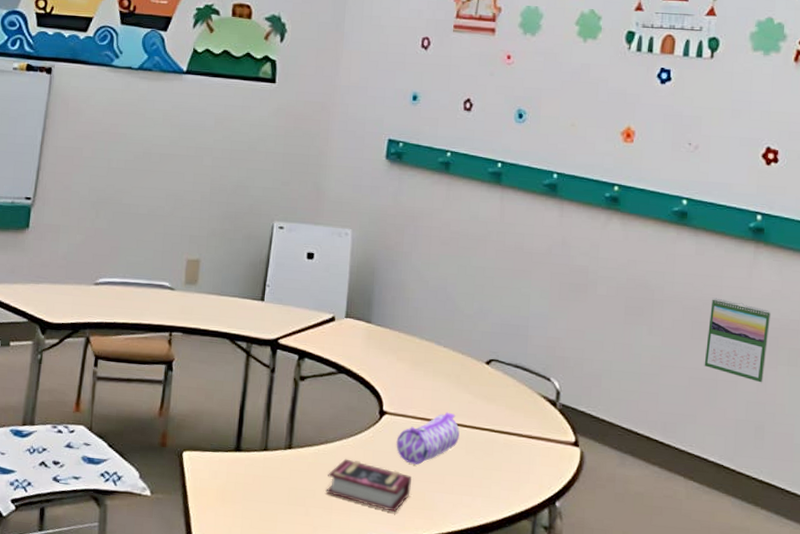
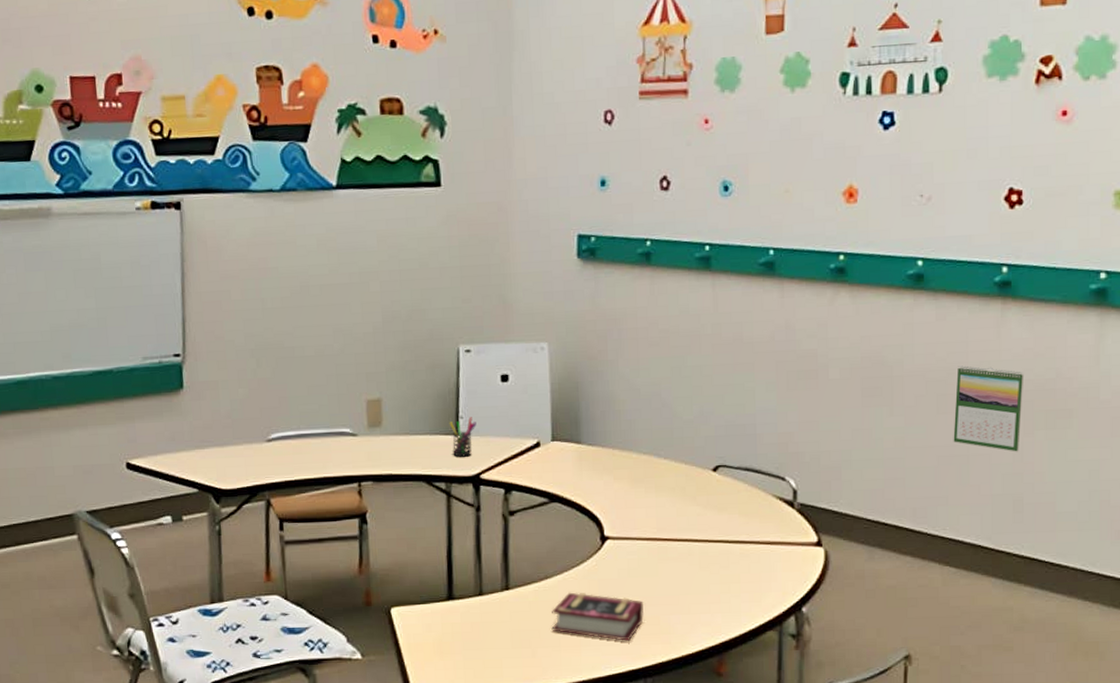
pen holder: none [256,286,281,322] -> present [449,417,476,457]
pencil case: present [396,412,460,465] -> none [622,528,691,588]

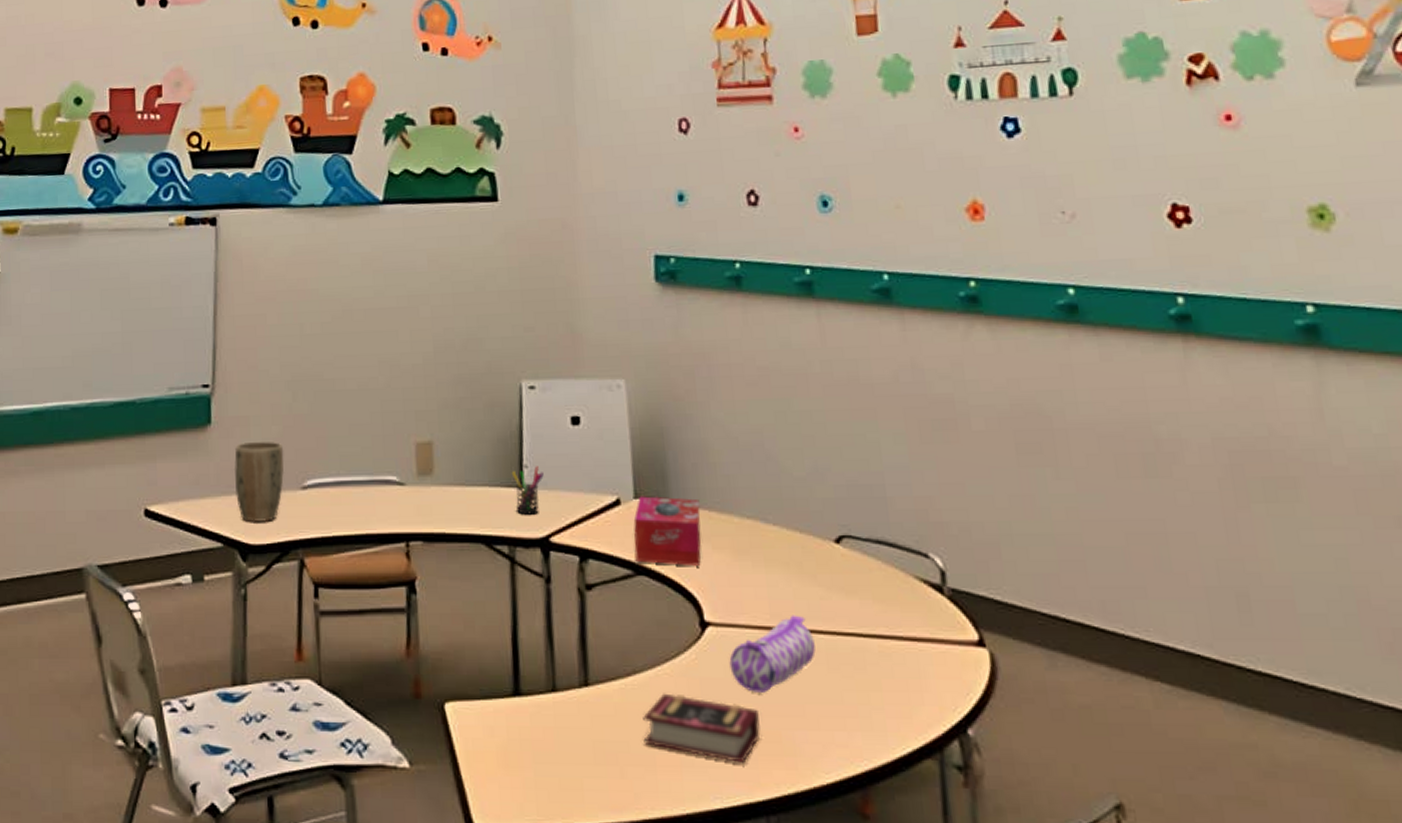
plant pot: none [206,401,251,471] -> present [234,441,284,523]
tissue box: none [550,439,606,493] -> present [633,496,701,566]
pencil case: none [622,528,691,588] -> present [729,615,816,693]
calendar: present [953,365,1024,452] -> none [1136,418,1234,531]

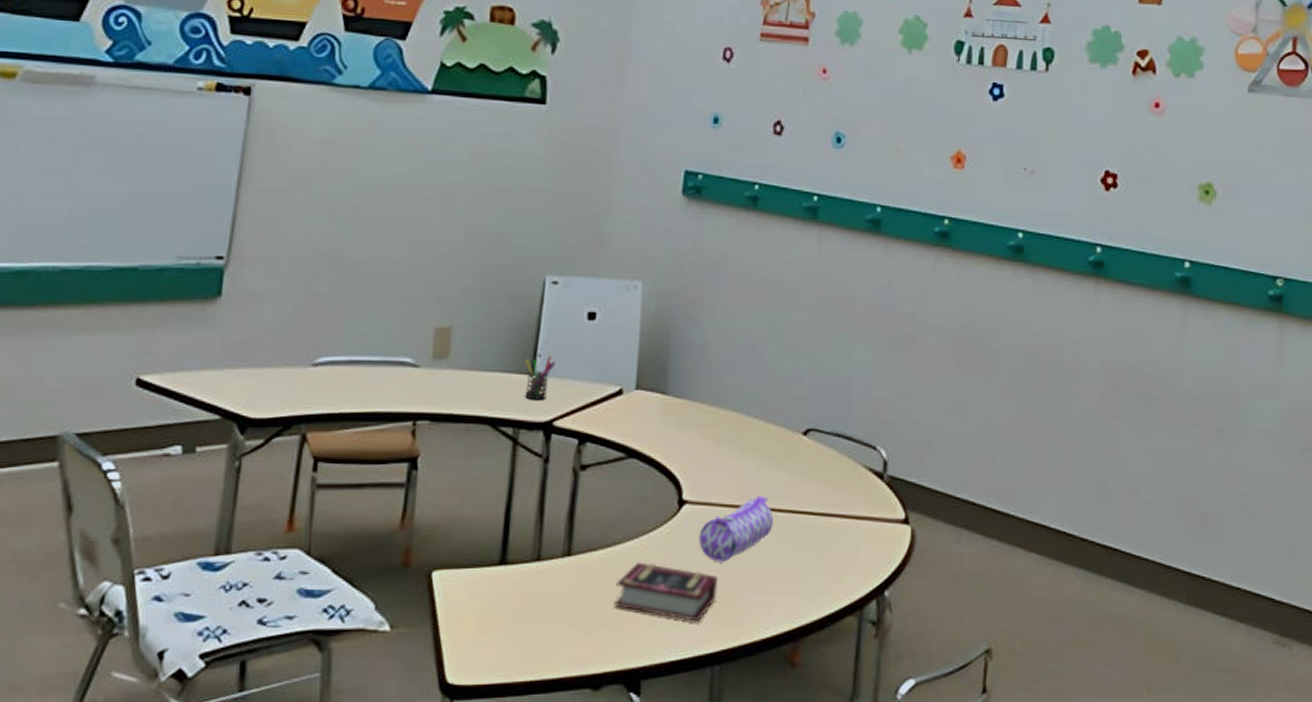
plant pot: present [234,441,284,523] -> none [240,316,298,397]
tissue box: present [633,496,701,566] -> none [629,387,693,451]

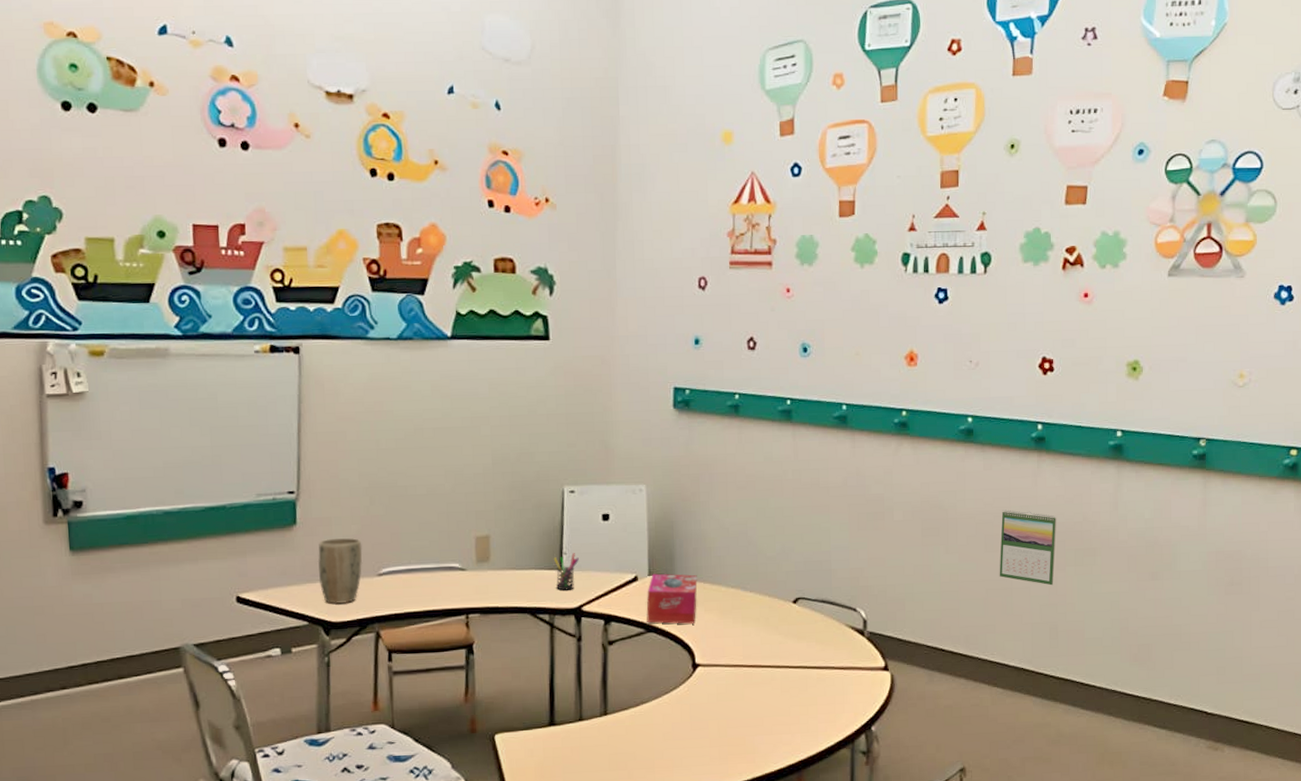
plant pot: none [240,316,298,397] -> present [318,537,363,605]
book: present [614,562,718,621] -> none [646,716,731,761]
tissue box: none [629,387,693,451] -> present [646,573,698,624]
pencil case: present [698,495,773,561] -> none [712,655,773,712]
calendar: none [1043,342,1113,436] -> present [999,510,1057,586]

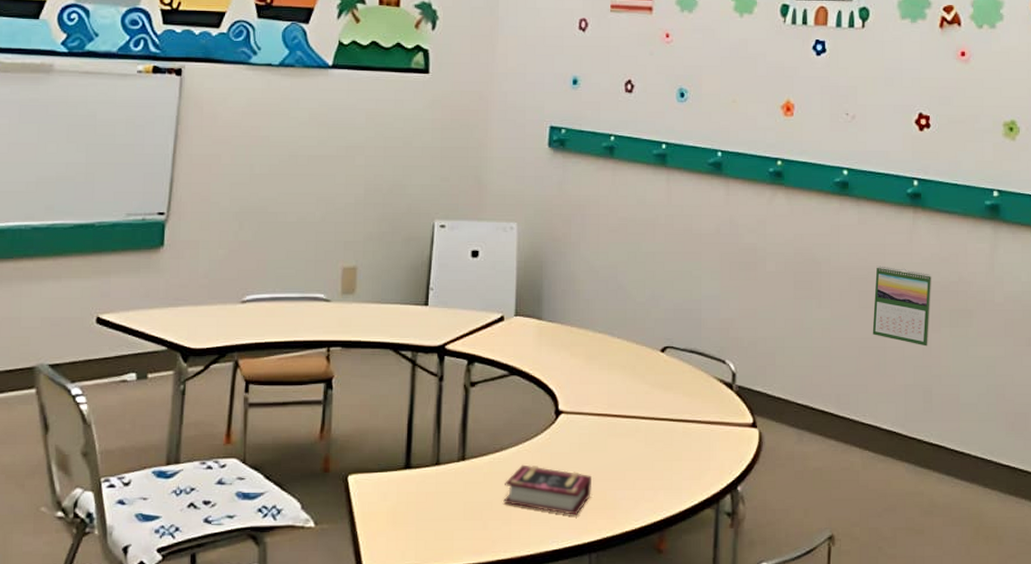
plant pot: present [318,537,363,605] -> none [182,262,228,331]
pen holder: present [553,553,579,591] -> none [419,289,445,327]
tissue box: present [646,573,698,624] -> none [511,314,565,368]
book: none [646,716,731,761] -> present [503,464,591,515]

